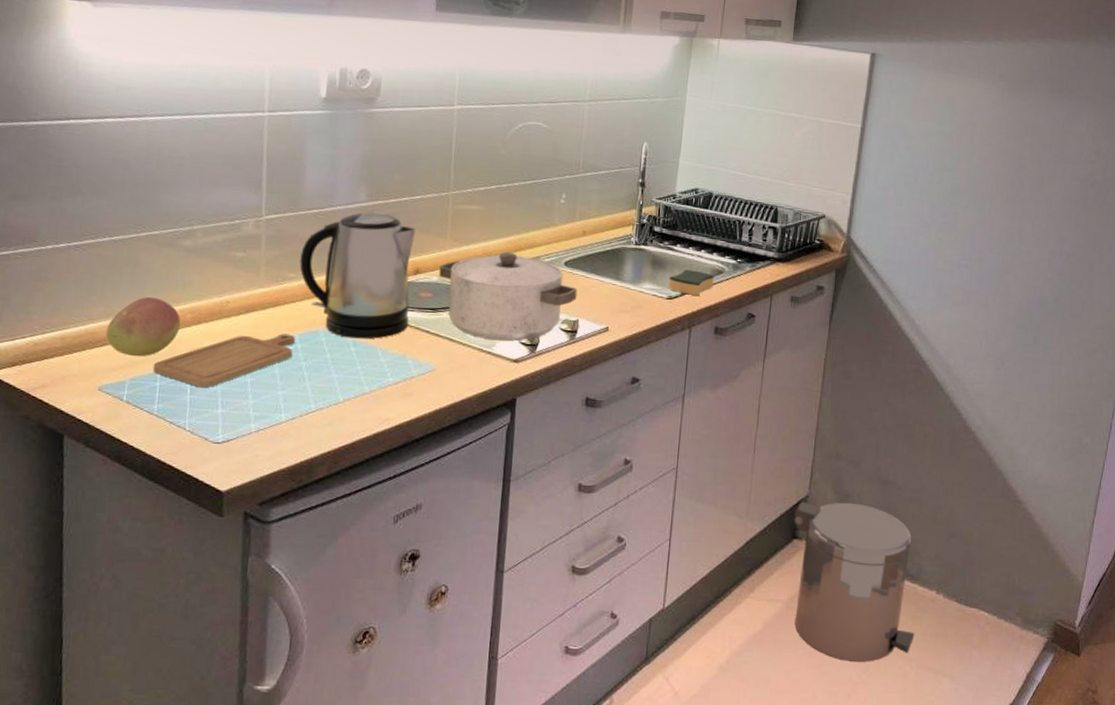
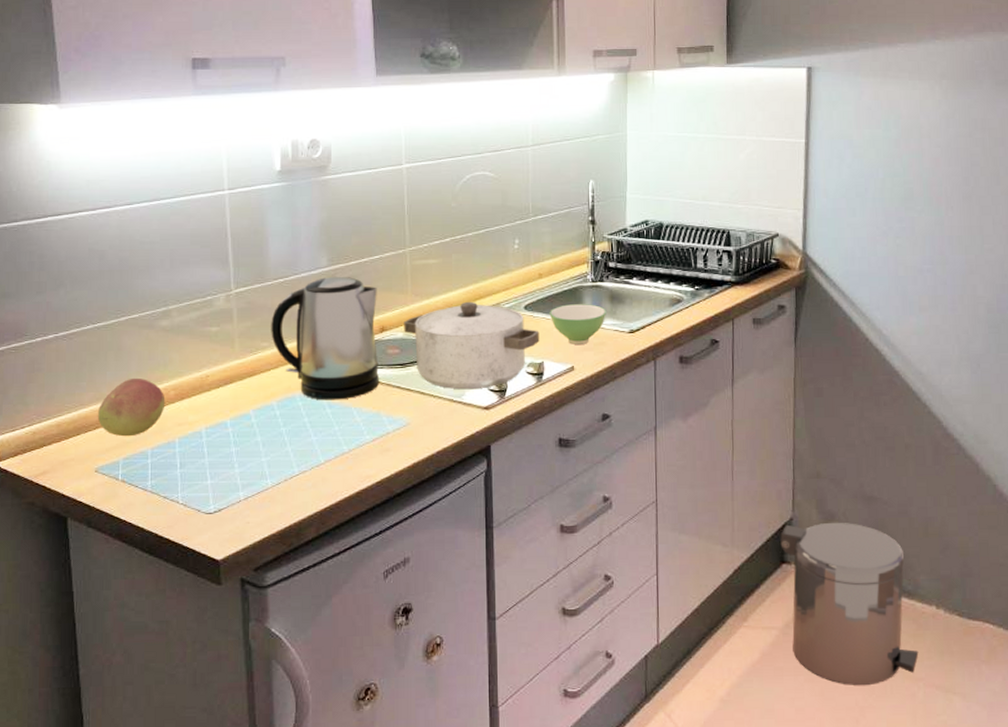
chopping board: present [152,333,295,388] -> none [143,402,273,461]
bowl: none [589,264,647,306] -> present [549,304,607,345]
sponge: present [668,269,714,296] -> none [629,301,674,327]

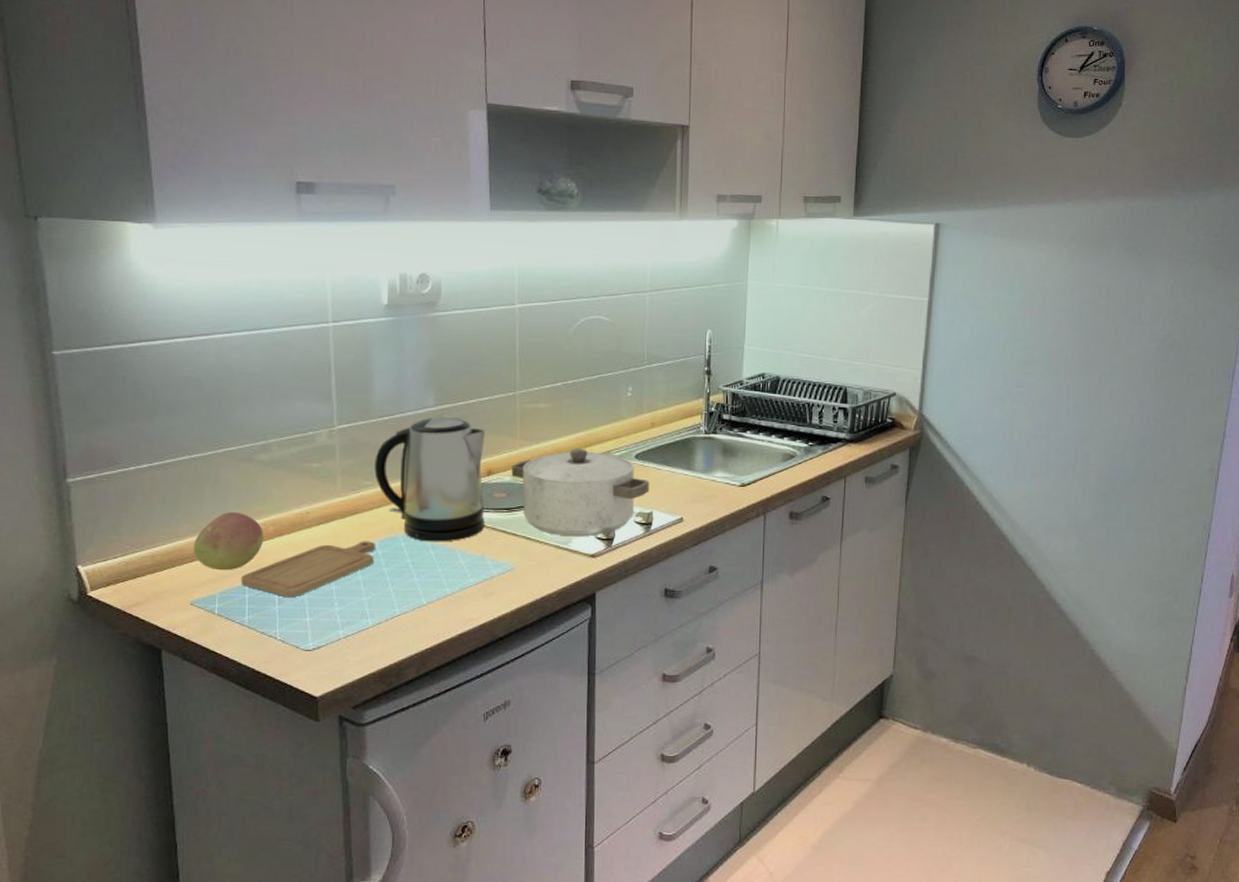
chopping board: none [143,402,273,461] -> present [240,541,375,598]
bowl: present [549,304,607,345] -> none [660,455,718,496]
trash can: present [780,523,919,685] -> none [879,681,1007,836]

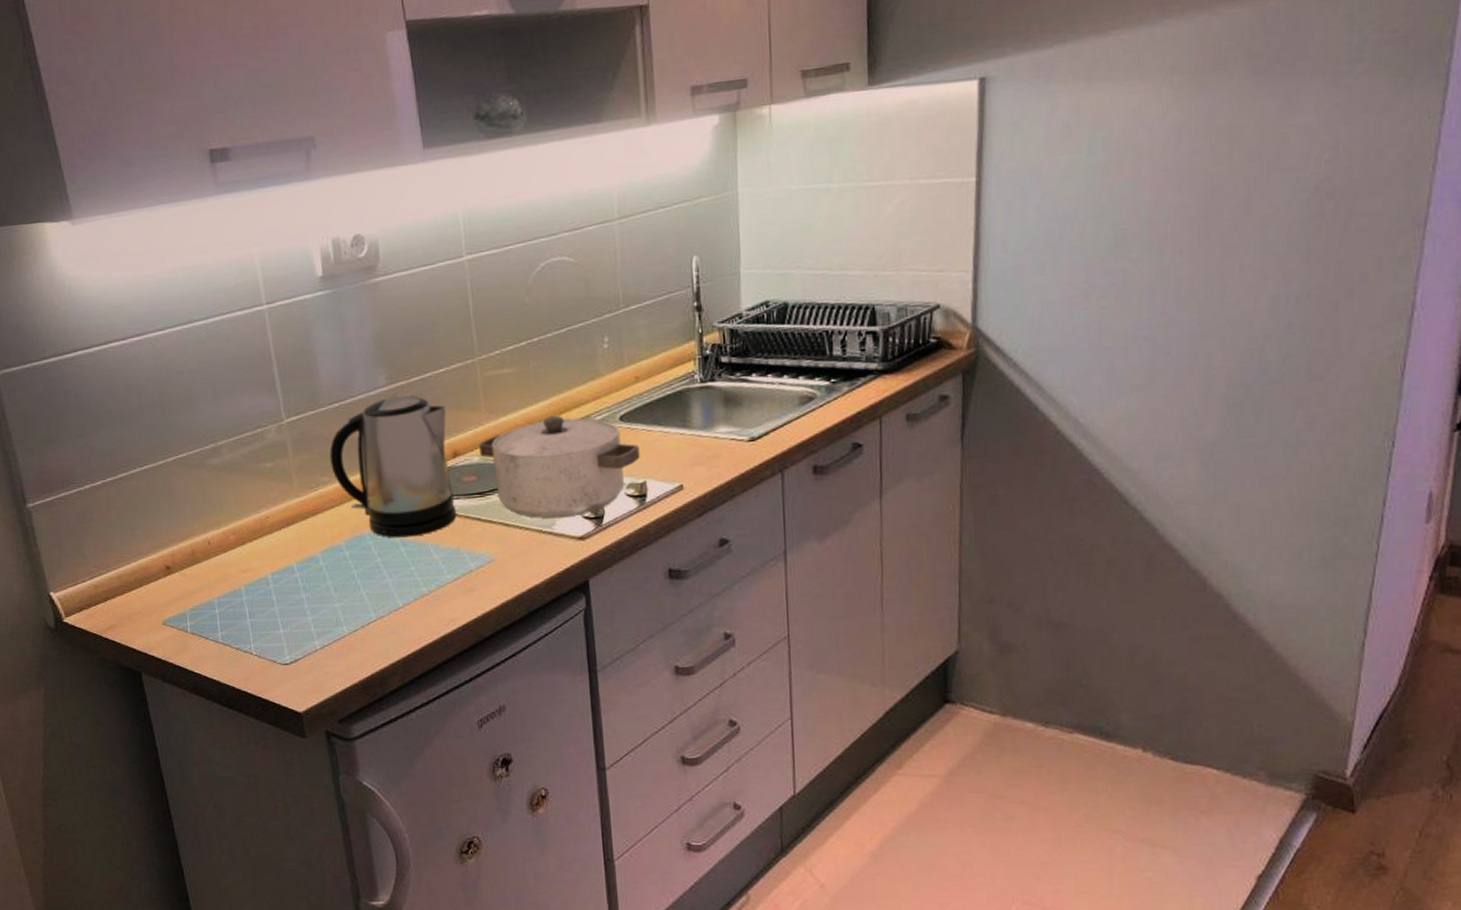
fruit: present [193,511,264,571] -> none [157,522,227,587]
chopping board: present [240,541,375,598] -> none [208,542,342,610]

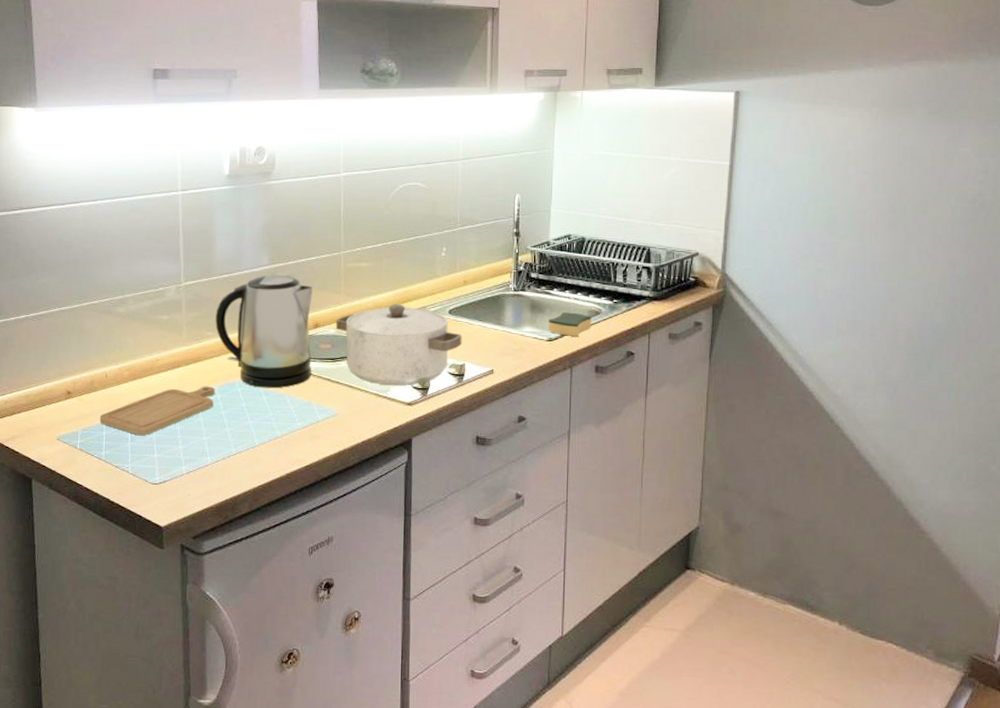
chopping board: none [208,542,342,610] -> present [99,386,215,436]
sponge: none [748,401,805,432] -> present [548,312,592,336]

